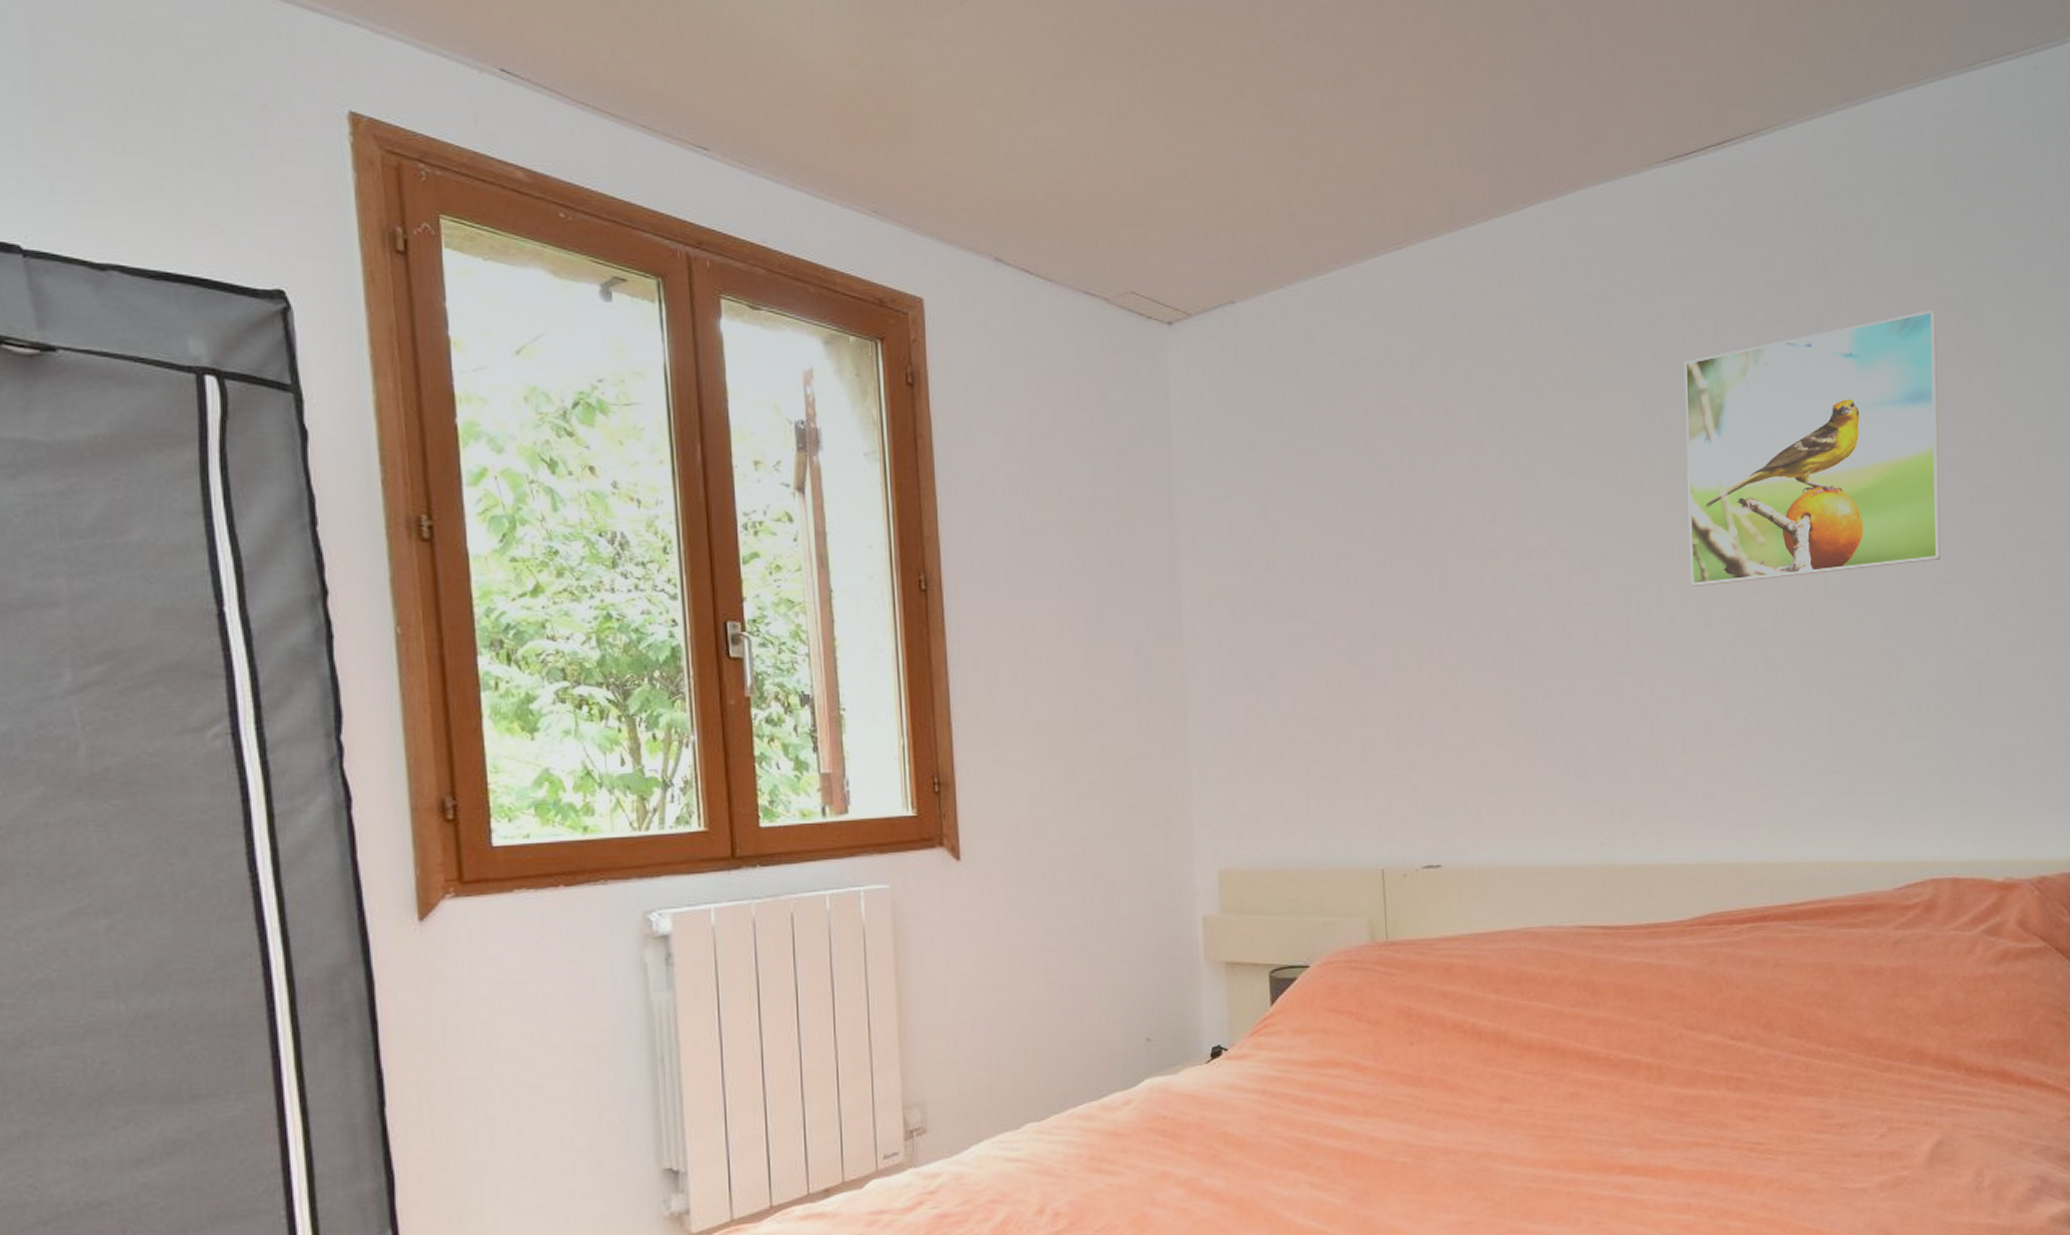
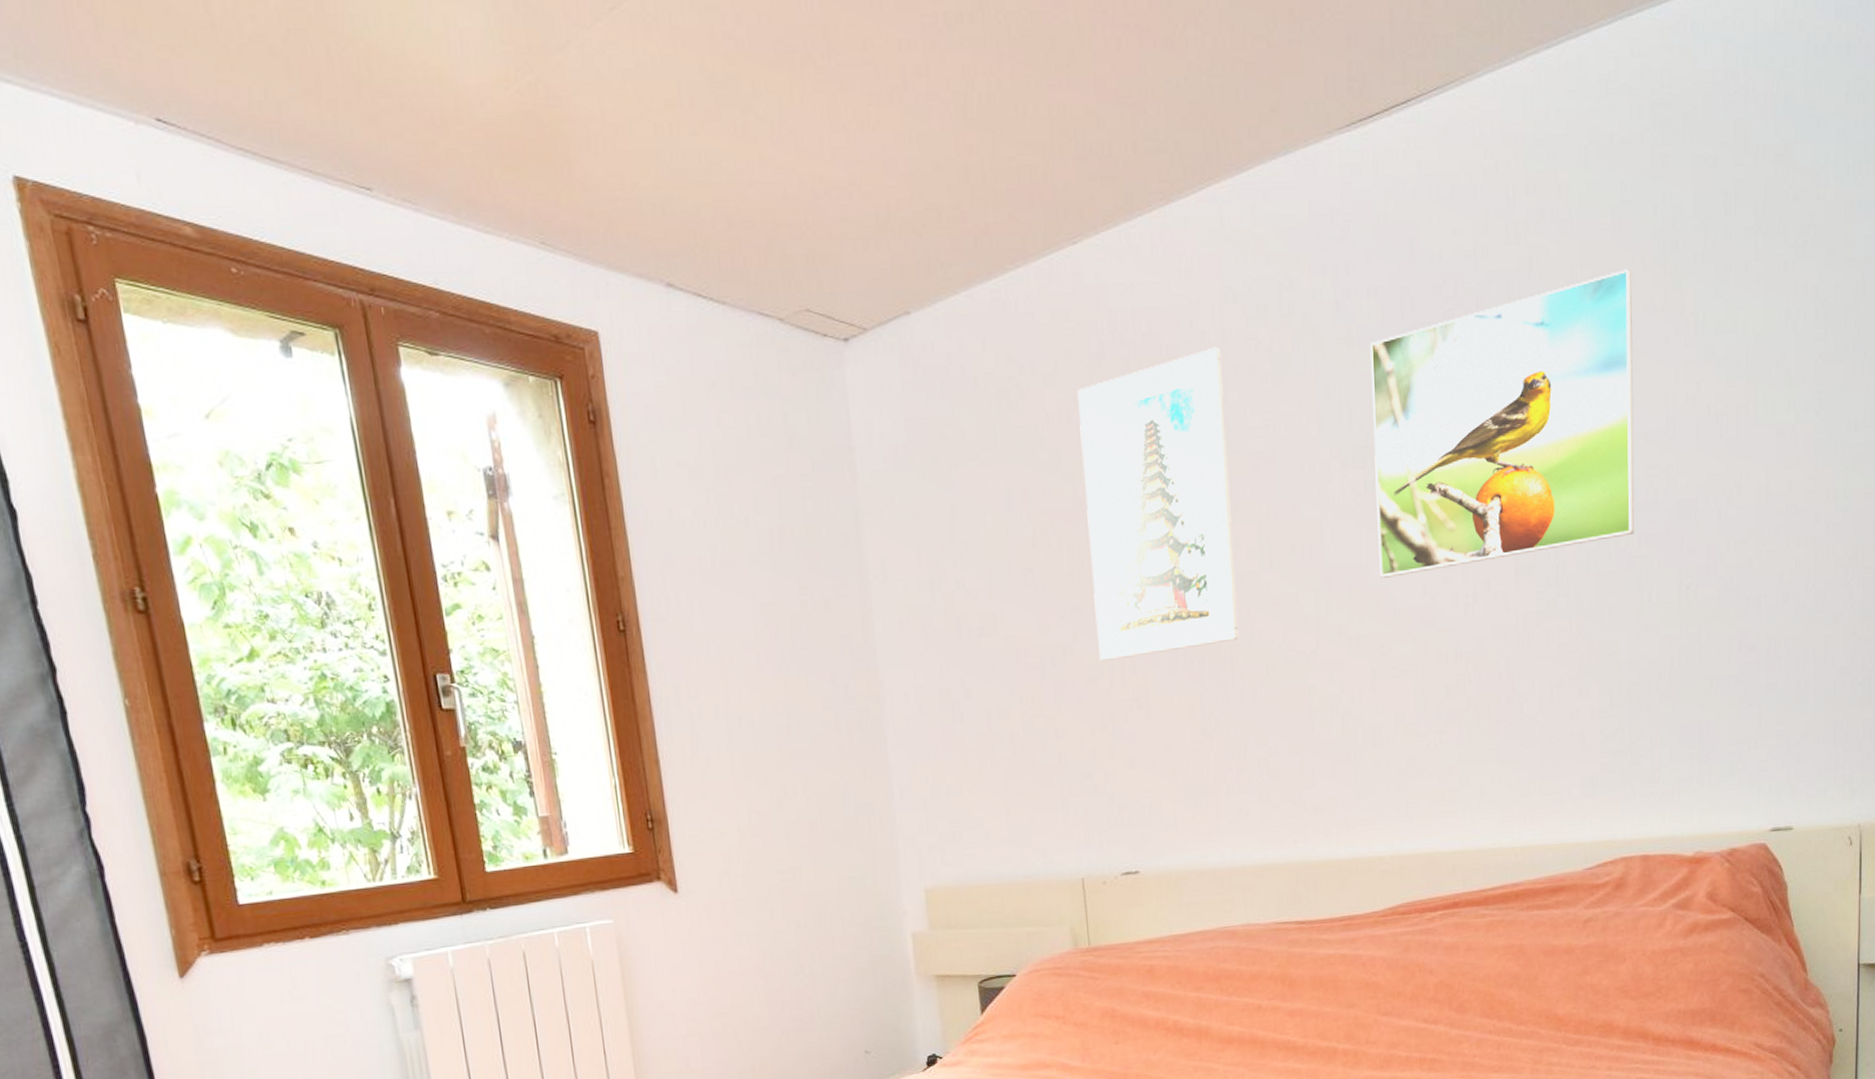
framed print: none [1397,355,1549,650] -> present [1077,347,1239,661]

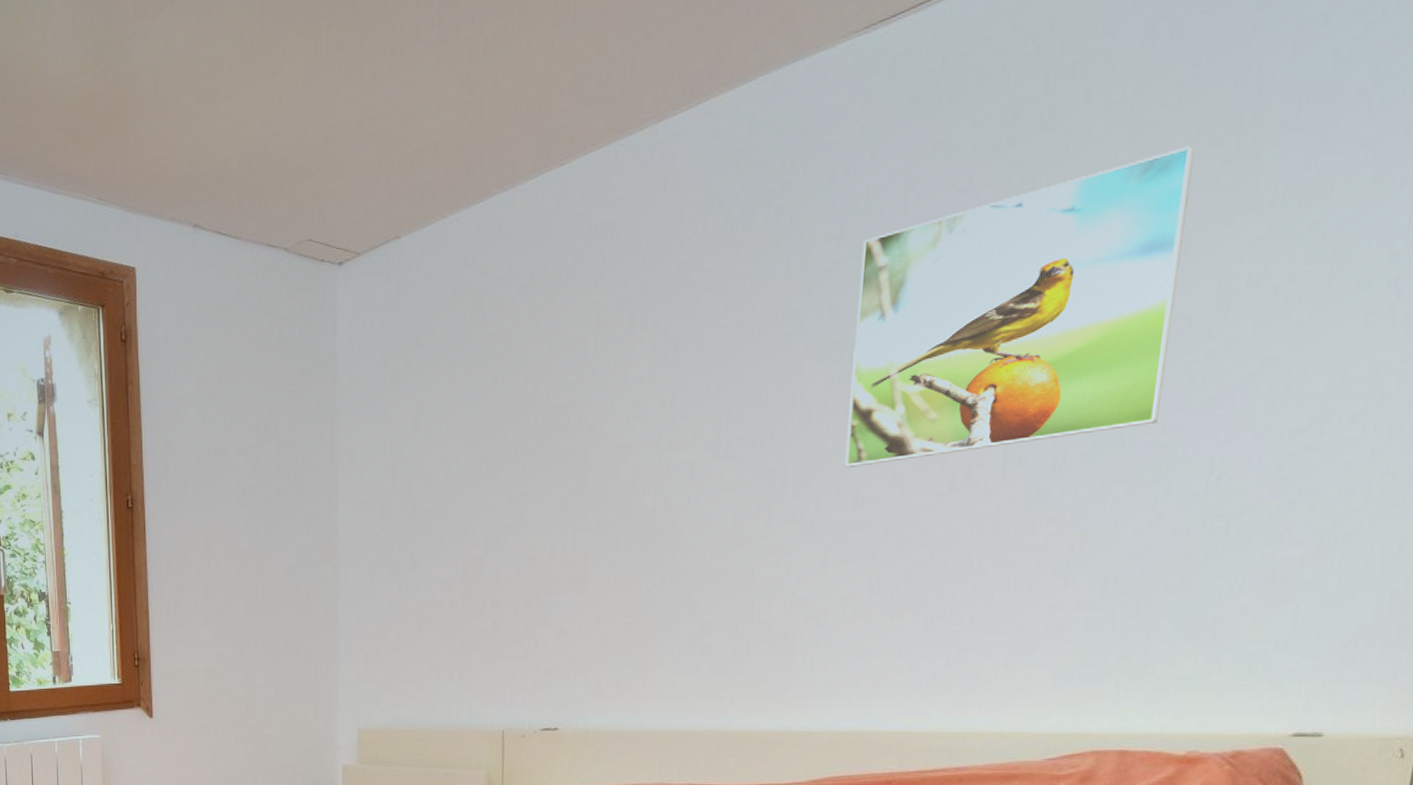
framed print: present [1077,347,1239,661] -> none [542,252,699,541]

